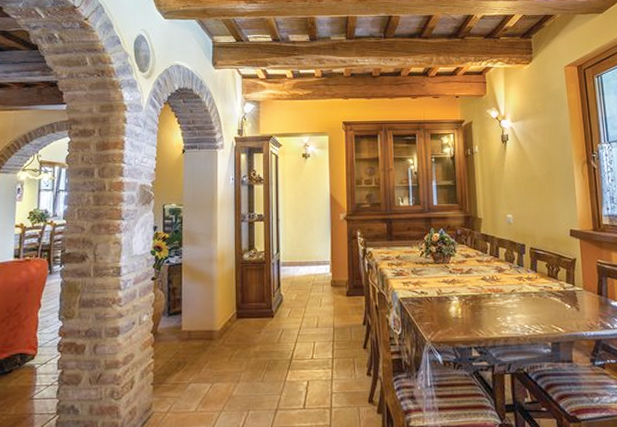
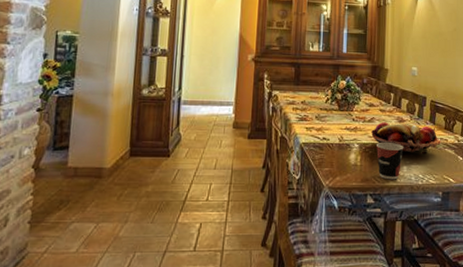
fruit basket: none [470,272,546,305] -> present [371,122,441,156]
cup: none [476,292,506,332] -> present [376,142,404,180]

